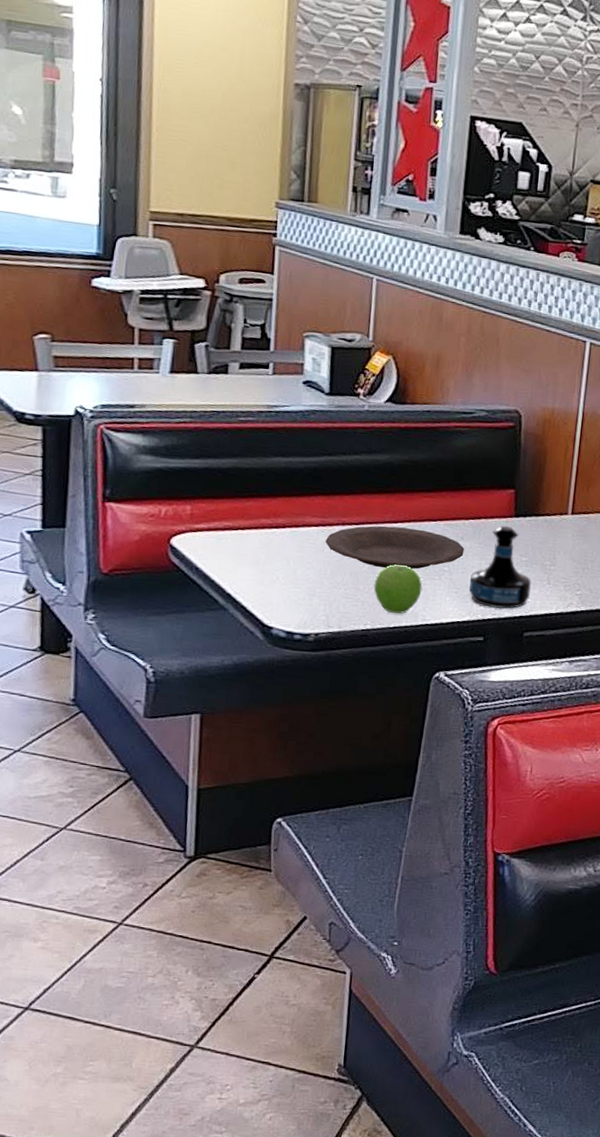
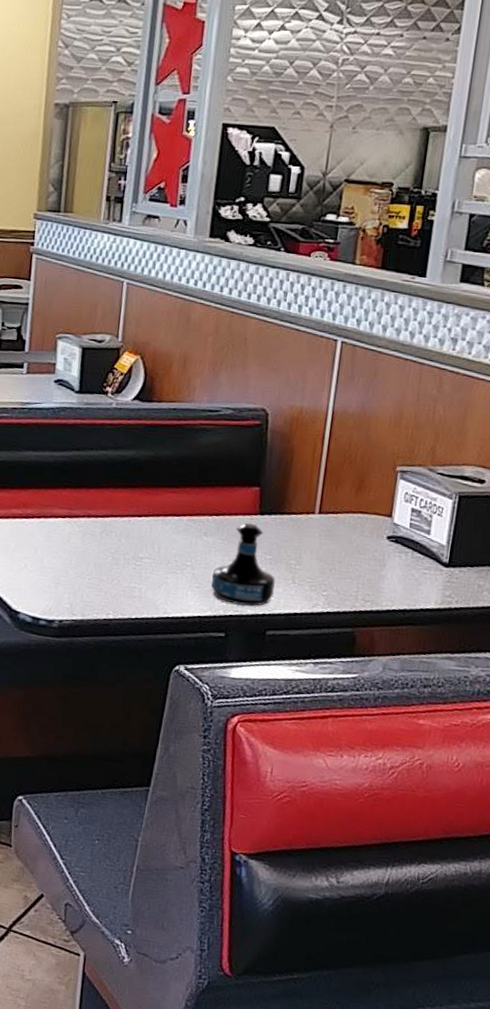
plate: present [325,525,465,569] -> none [71,519,208,563]
fruit: present [373,565,422,614] -> none [116,557,165,606]

